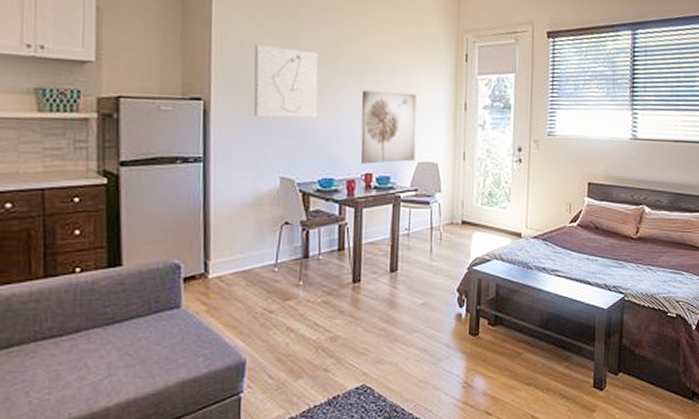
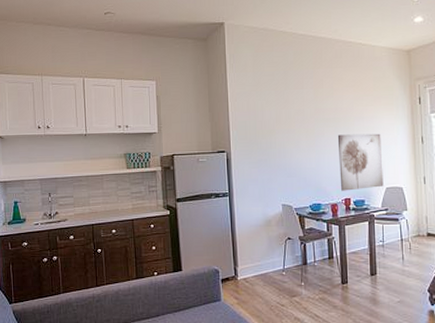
wall art: present [253,45,319,118] -> none [257,109,306,161]

